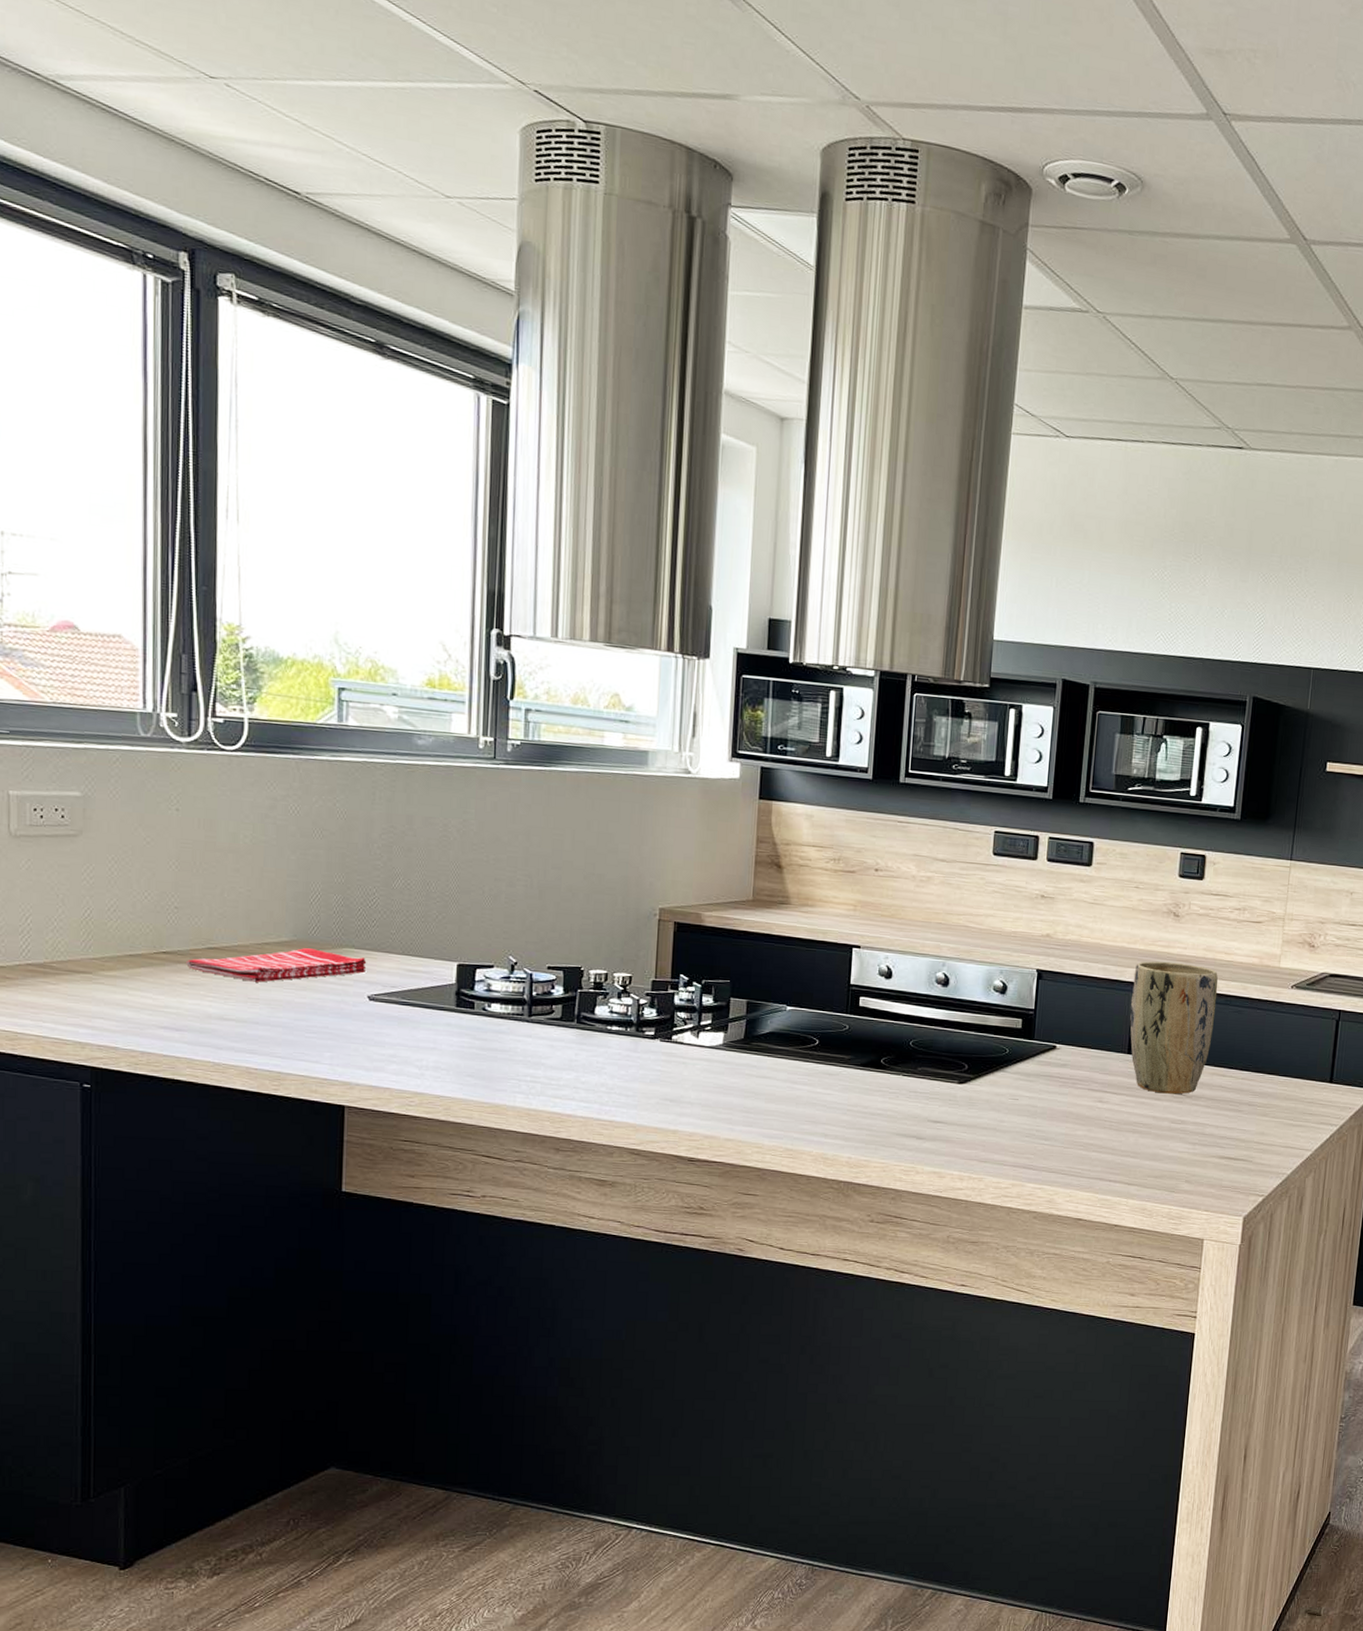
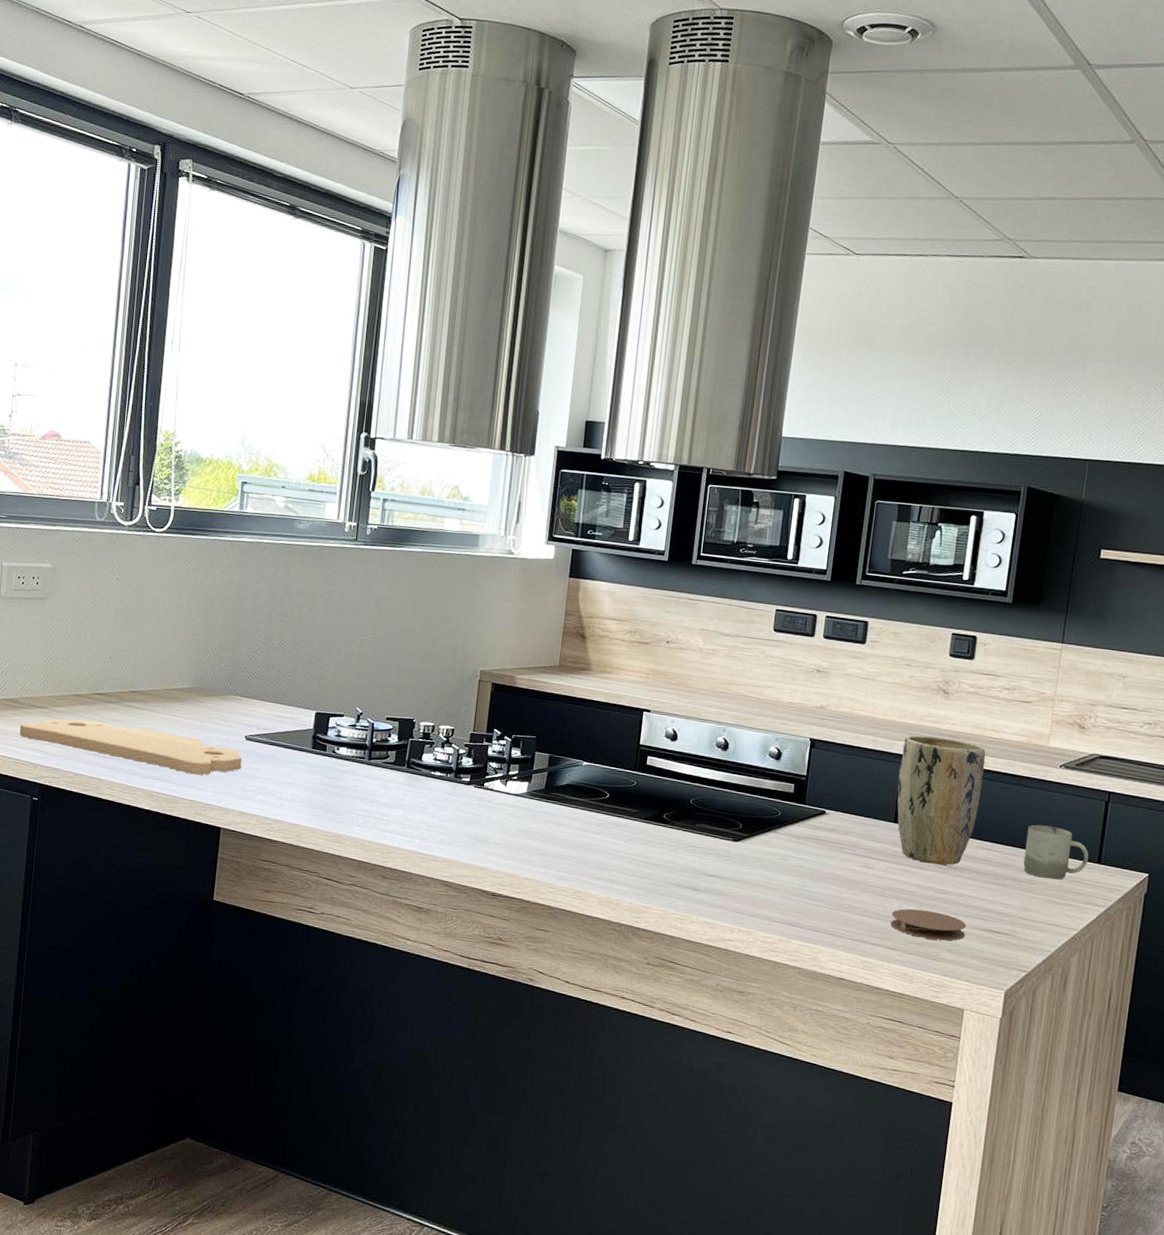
cutting board: none [55,985,366,1045] -> present [19,719,242,775]
dish towel: present [186,947,367,983] -> none [114,693,247,721]
coaster: none [1128,1141,1204,1172] -> present [891,908,967,941]
cup: none [1258,1047,1322,1102] -> present [1023,824,1089,880]

